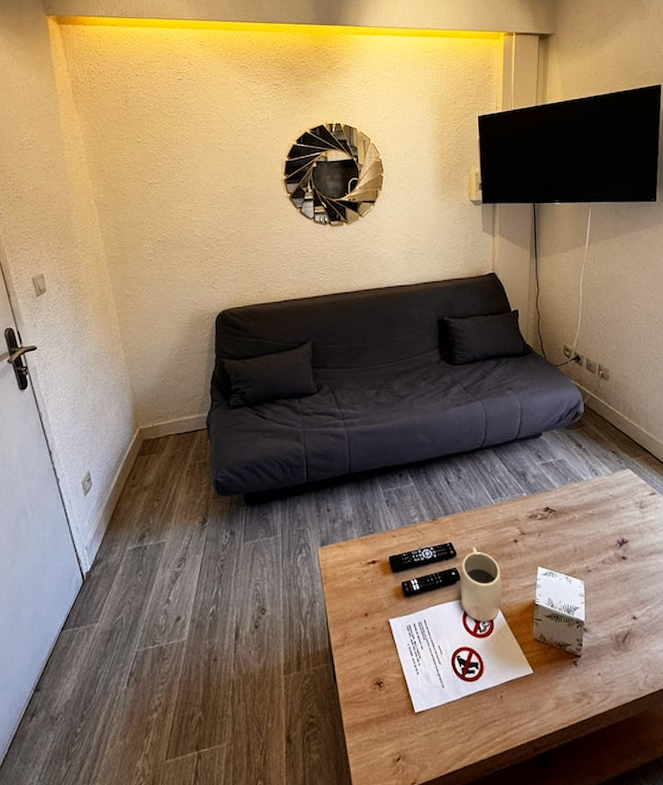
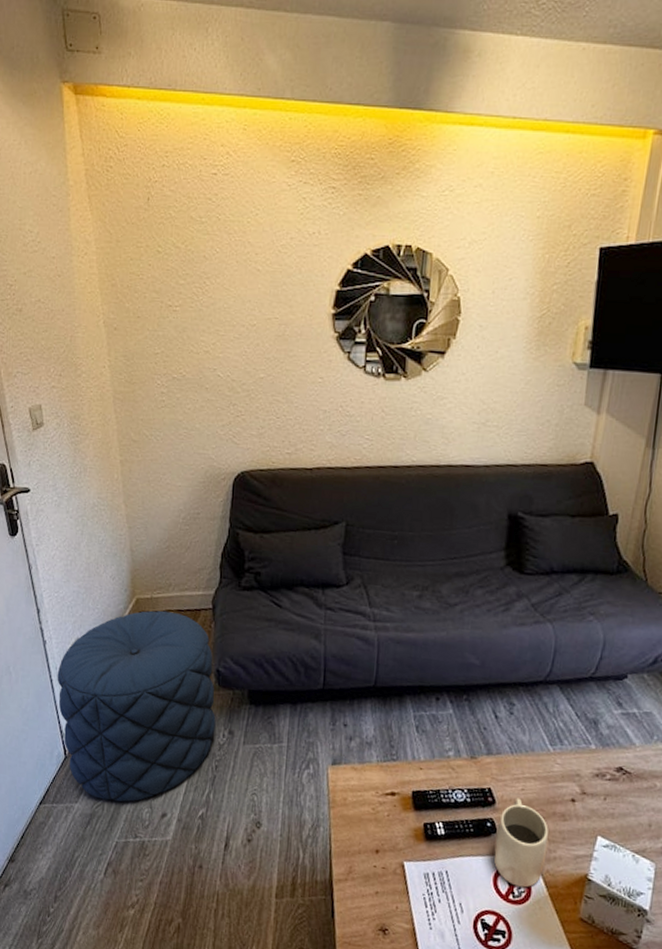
pouf: none [71,436,218,615] -> present [57,610,216,802]

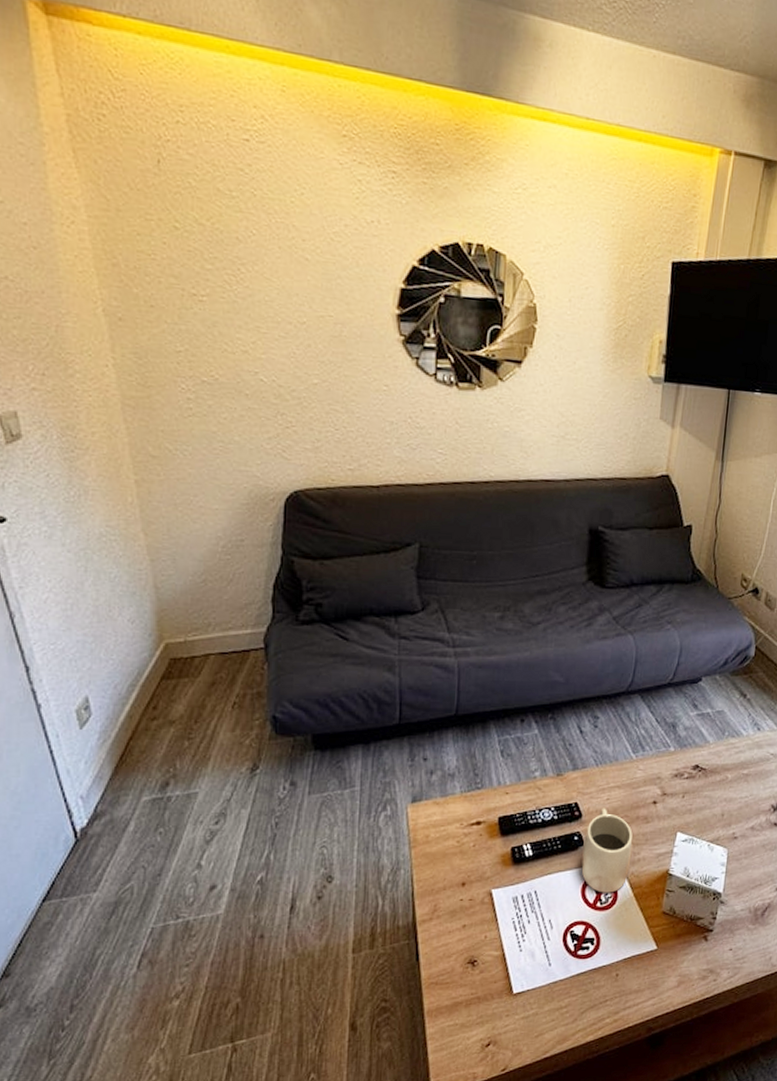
pouf: present [57,610,216,802] -> none [59,655,274,882]

